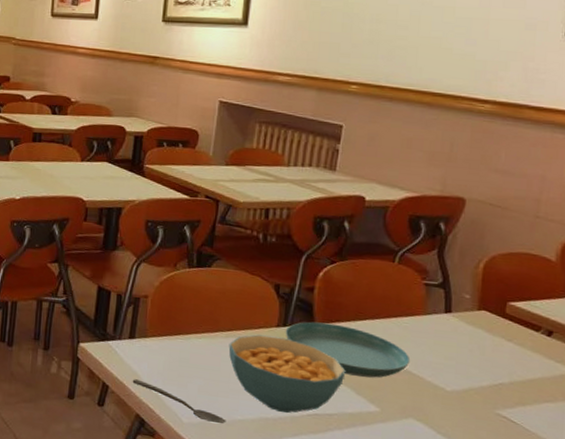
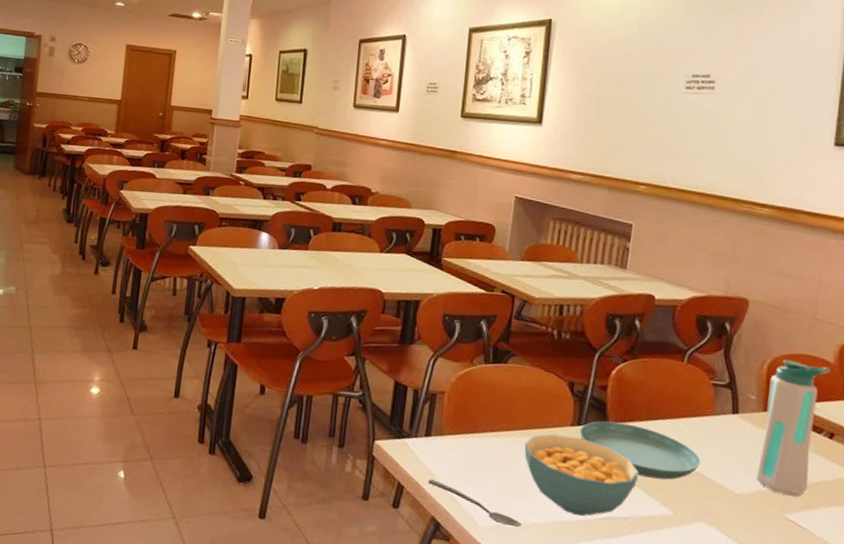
water bottle: none [468,258,551,394] -> present [756,359,830,498]

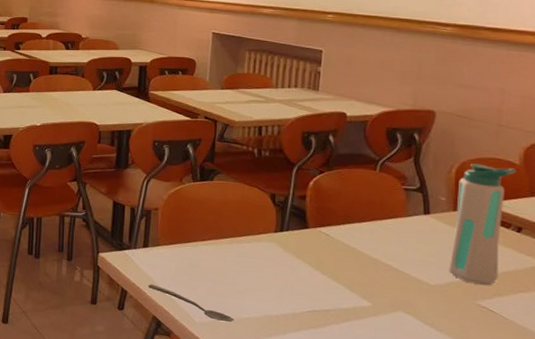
cereal bowl: present [524,434,639,517] -> none [233,240,339,311]
saucer: present [579,421,701,480] -> none [282,226,396,276]

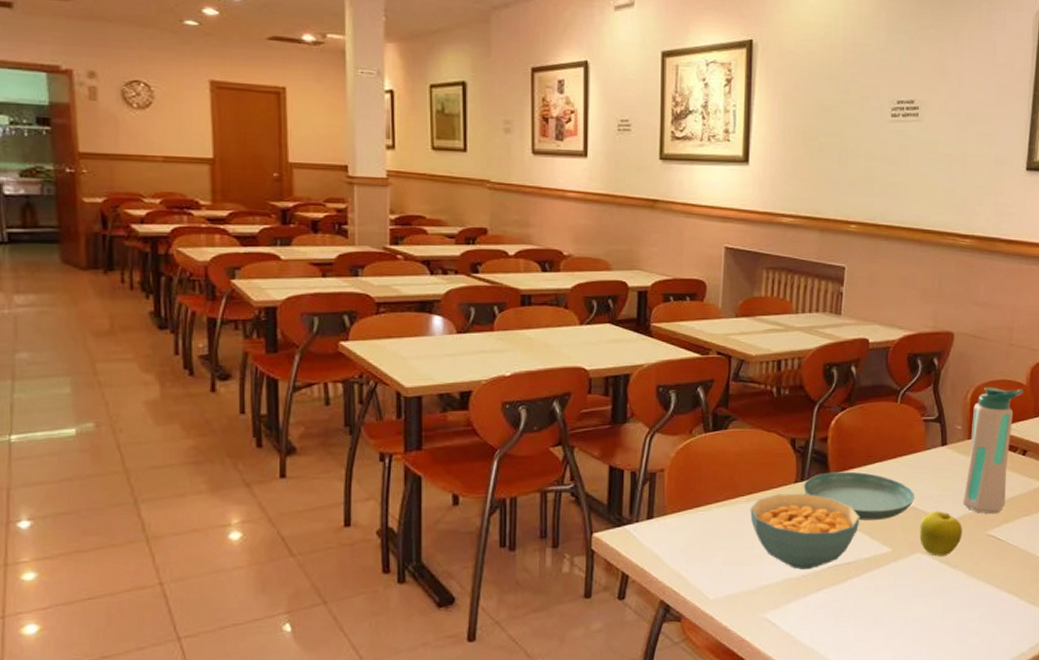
spoon: present [148,284,234,322] -> none [654,562,752,594]
cereal bowl: none [233,240,339,311] -> present [750,493,860,570]
saucer: none [282,226,396,276] -> present [803,471,915,521]
fruit: none [401,274,449,319] -> present [920,510,962,557]

